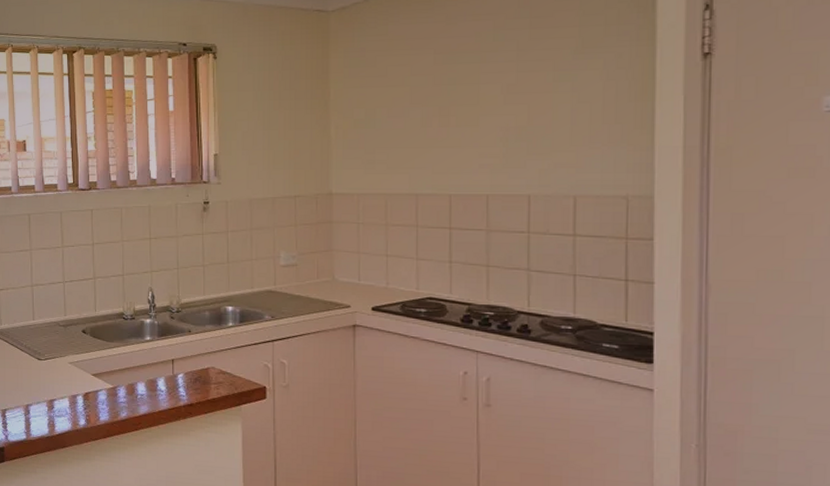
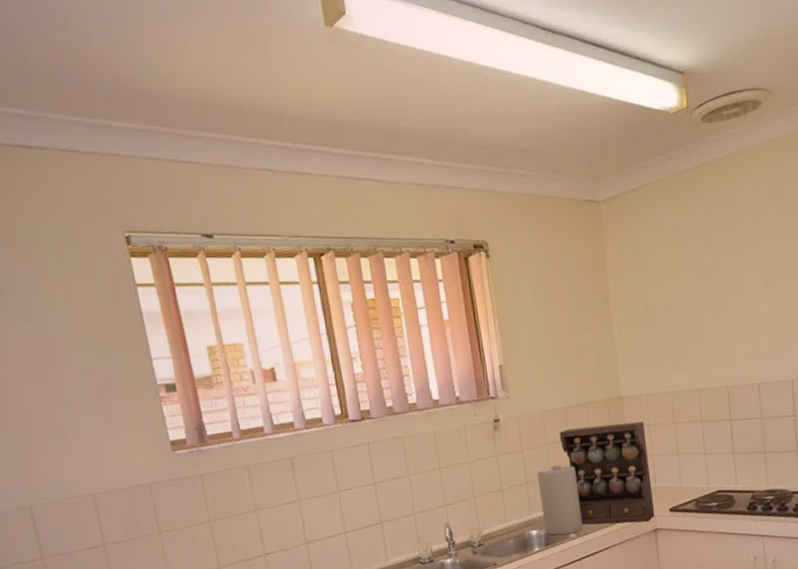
paper towel holder: none [239,249,278,315] -> present [537,464,583,536]
spice rack: none [264,218,356,316] -> present [559,421,655,526]

